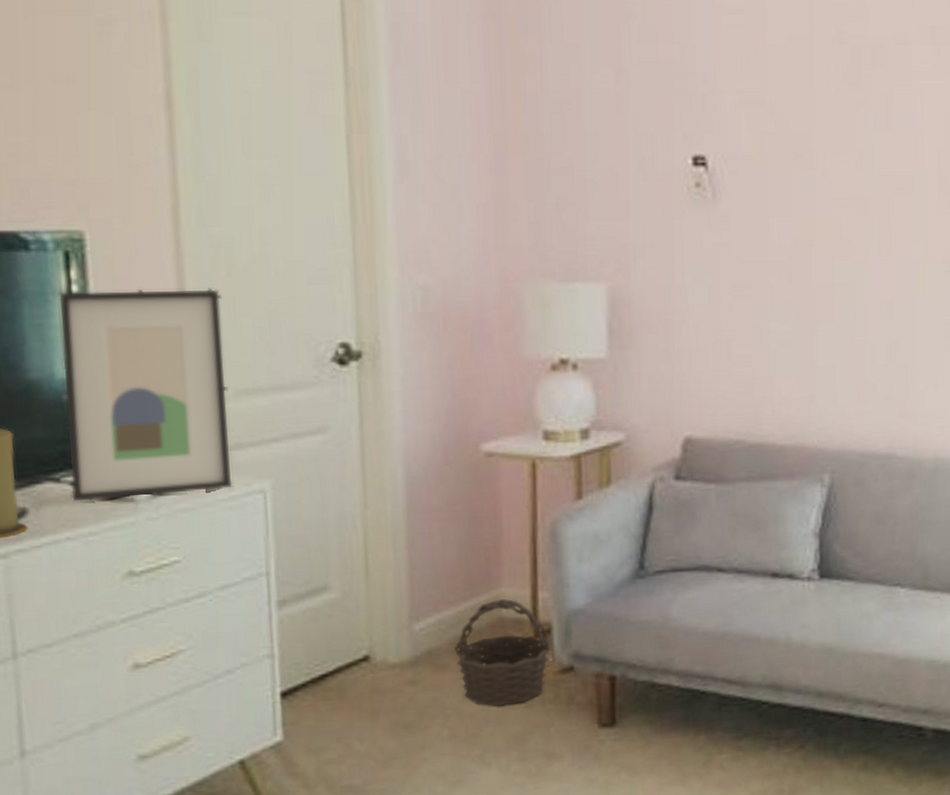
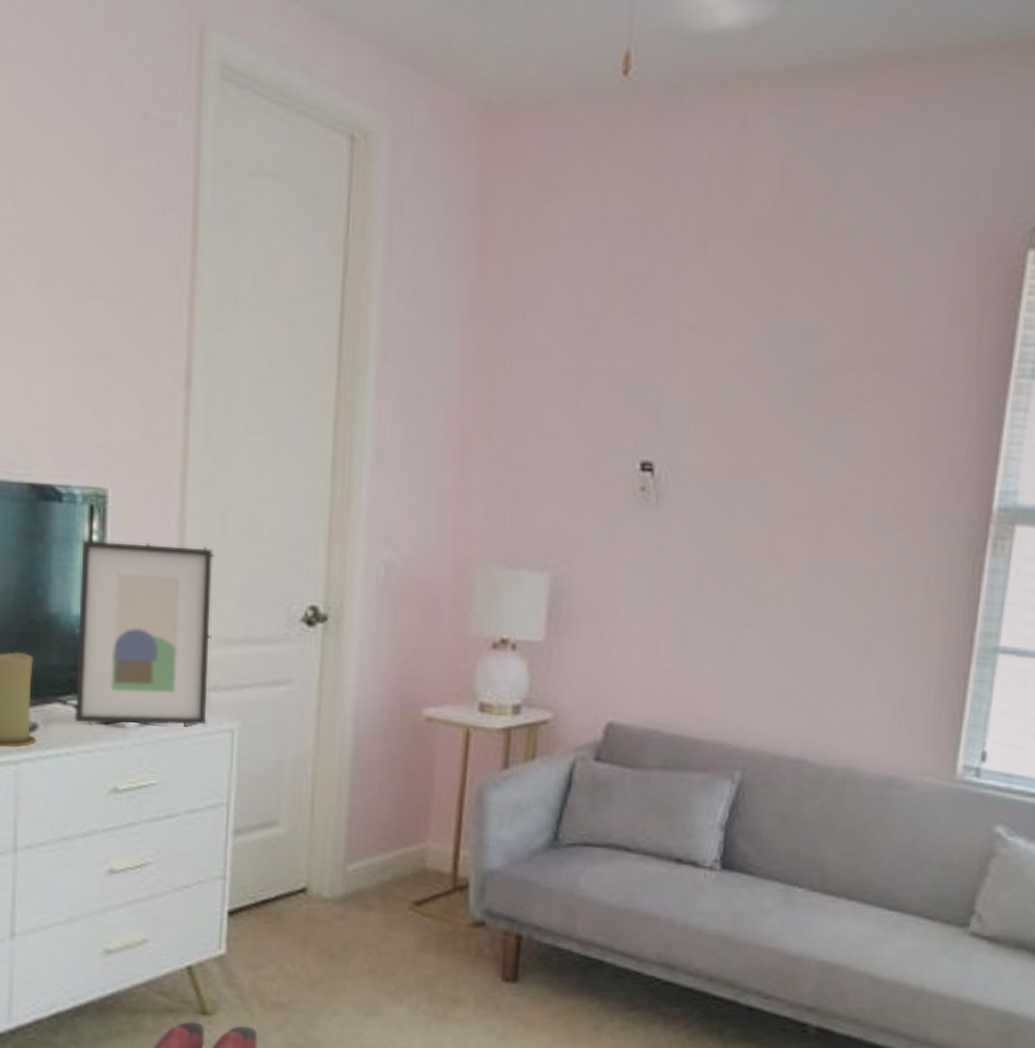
basket: present [454,598,551,706] -> none [381,851,467,949]

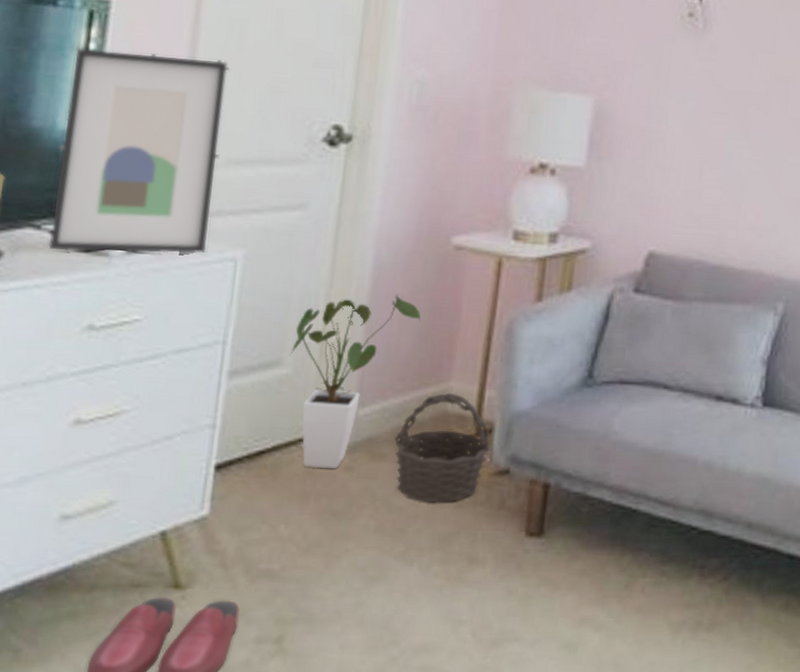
house plant: none [284,761,399,917] -> present [289,294,422,469]
basket: none [381,851,467,949] -> present [395,392,491,503]

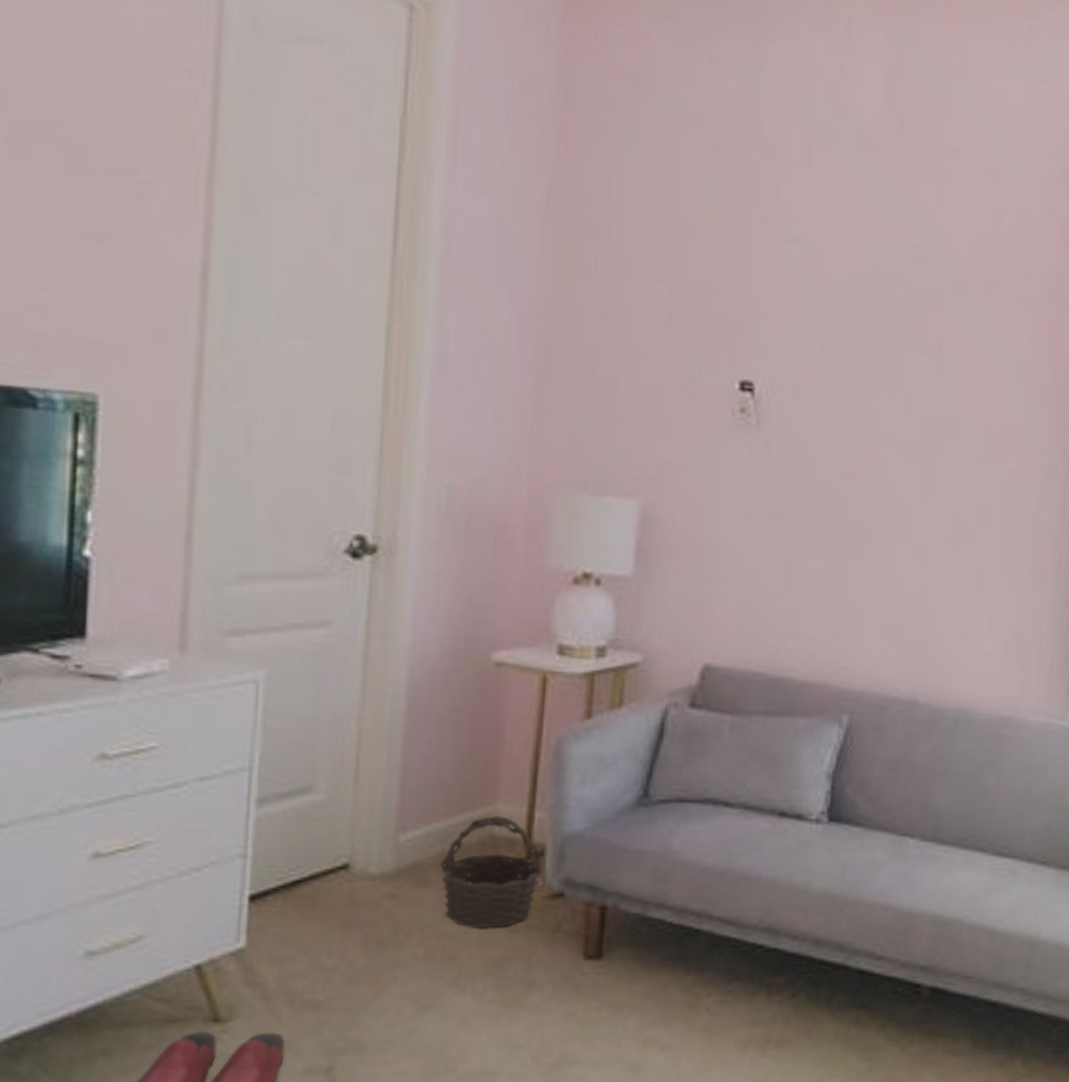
picture frame: present [48,48,230,255] -> none [49,455,236,679]
house plant: present [289,294,422,469] -> none [322,714,463,897]

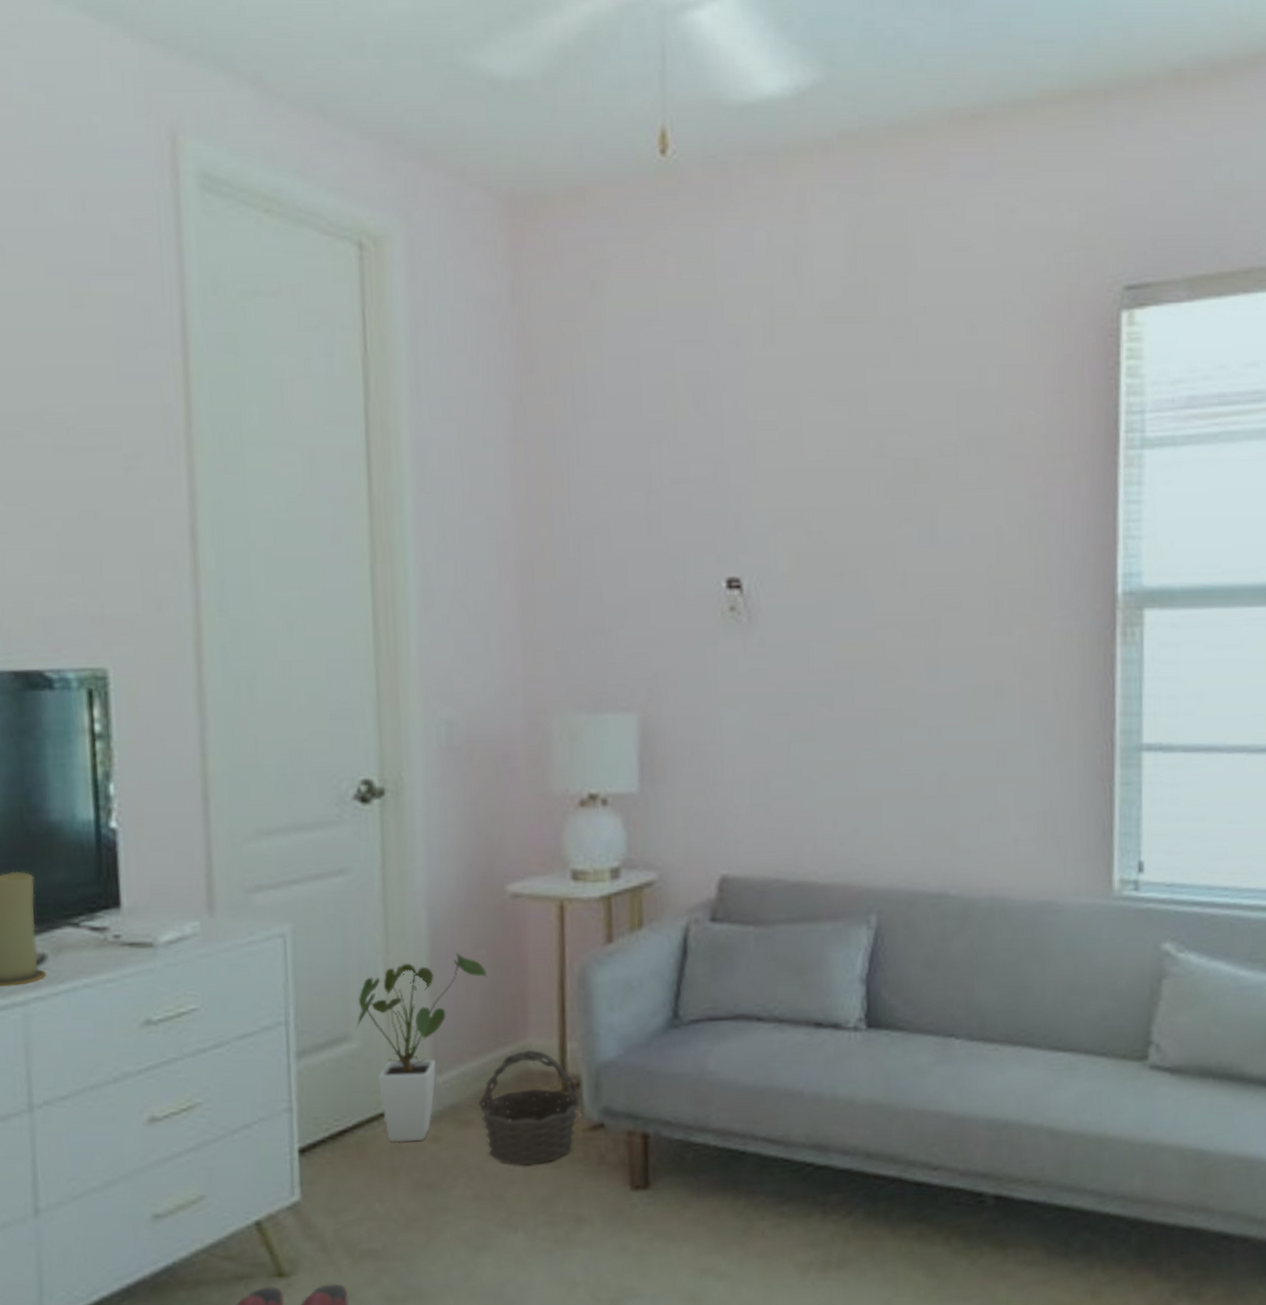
house plant: none [322,714,463,897] -> present [355,952,488,1143]

